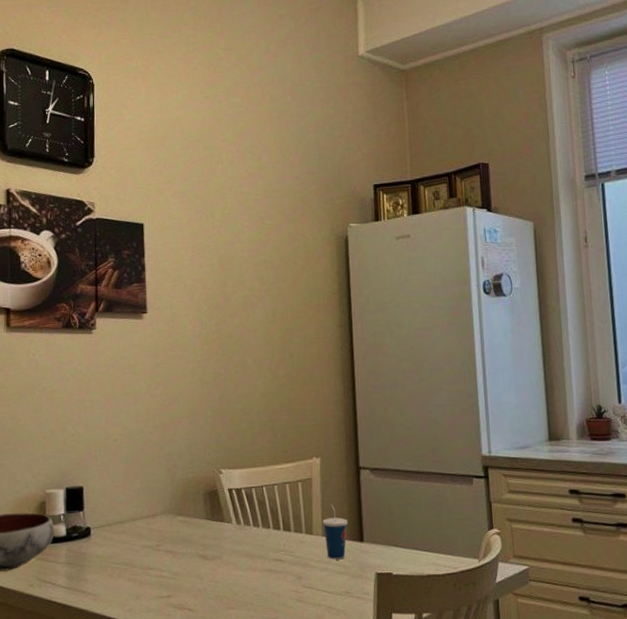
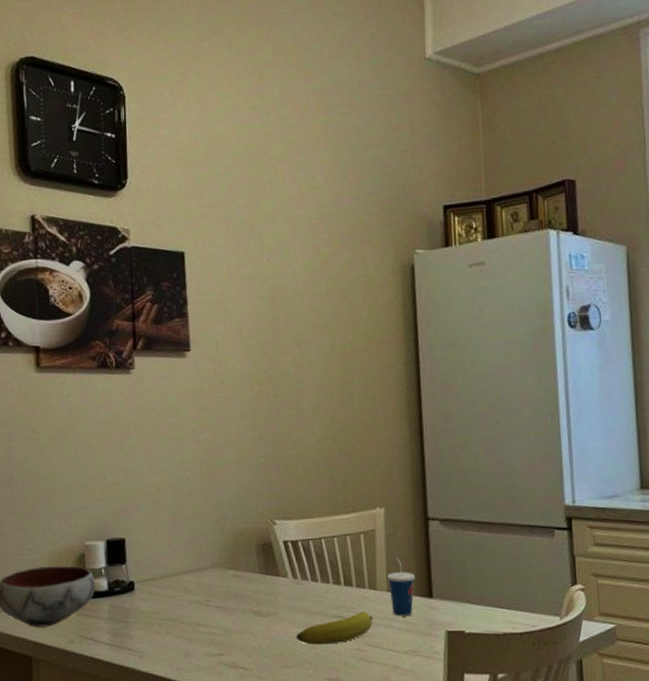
banana: none [239,555,309,587] -> present [296,612,373,645]

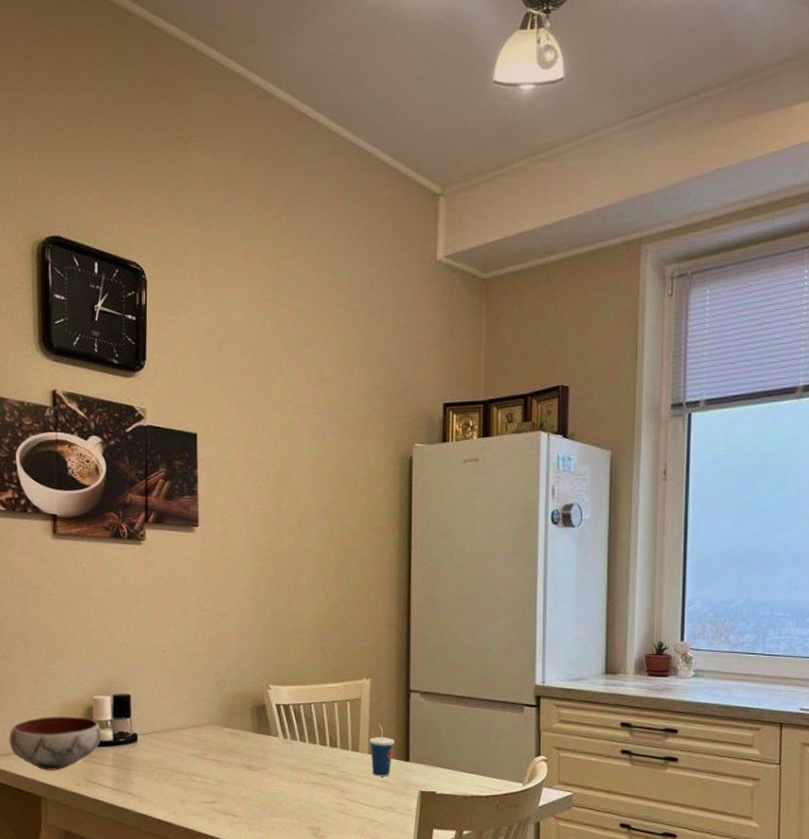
banana: present [296,612,373,645] -> none [283,770,354,798]

